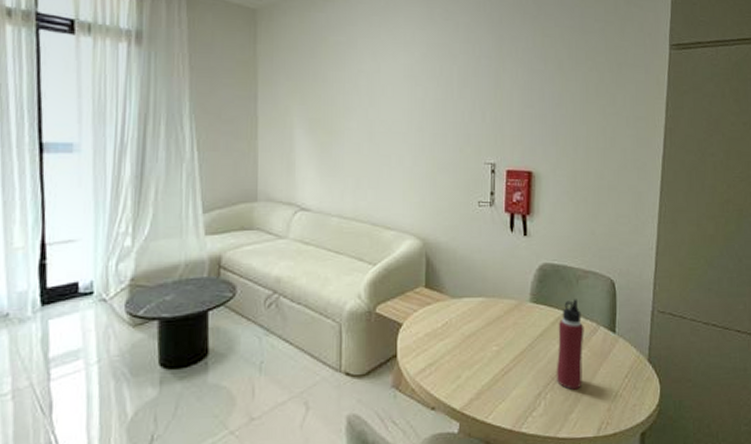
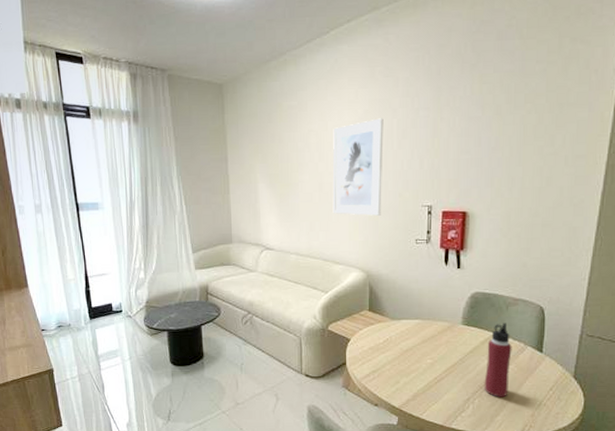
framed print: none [384,63,443,173] -> present [332,118,384,216]

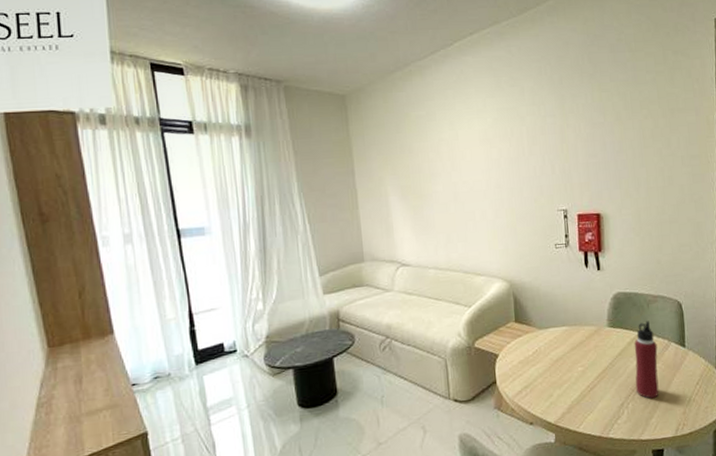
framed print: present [332,118,384,216] -> none [464,126,519,224]

